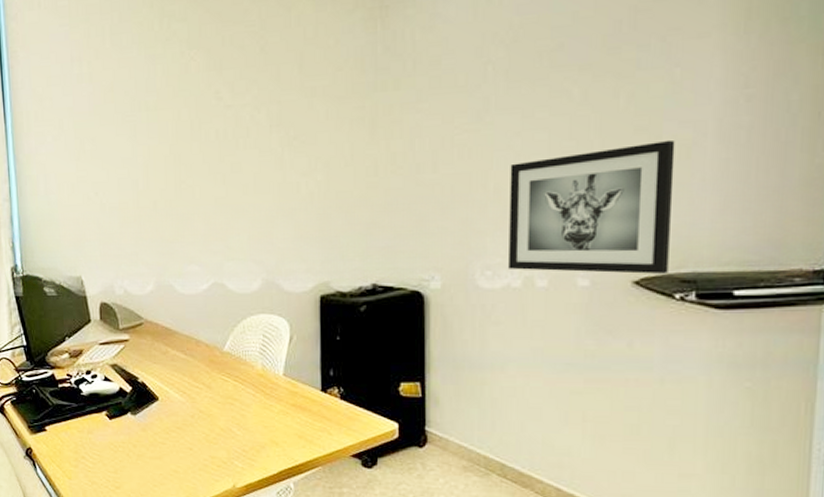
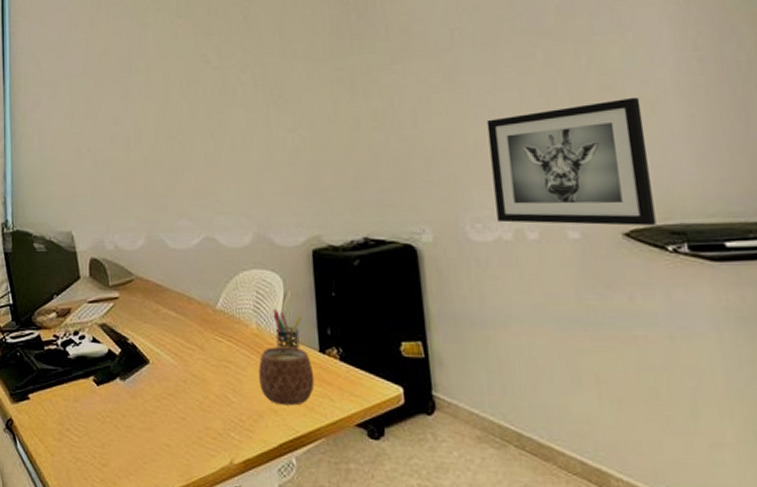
mug: none [262,386,315,439] -> present [259,346,315,406]
pen holder: none [278,352,305,389] -> present [273,309,301,350]

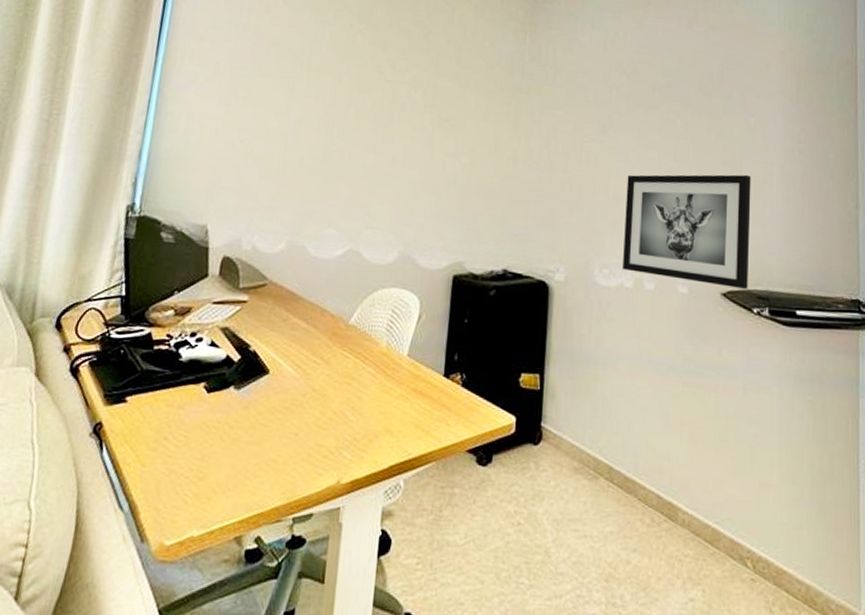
mug: present [259,346,315,406] -> none [380,367,435,428]
pen holder: present [273,309,301,350] -> none [403,330,432,372]

